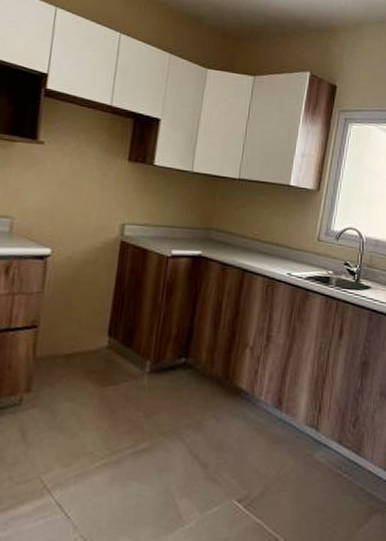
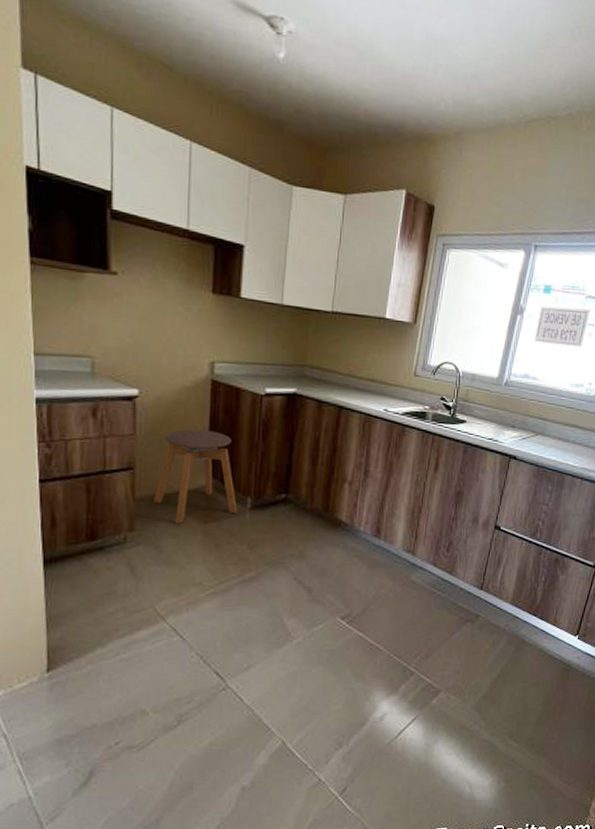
stool: none [53,289,136,386] -> present [154,429,237,524]

